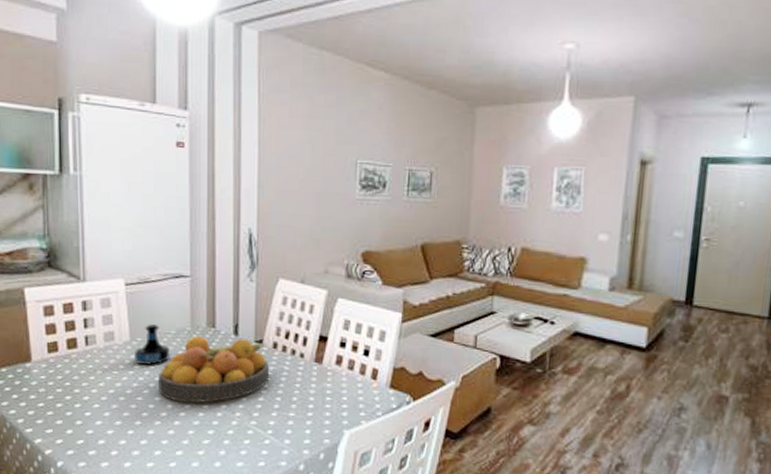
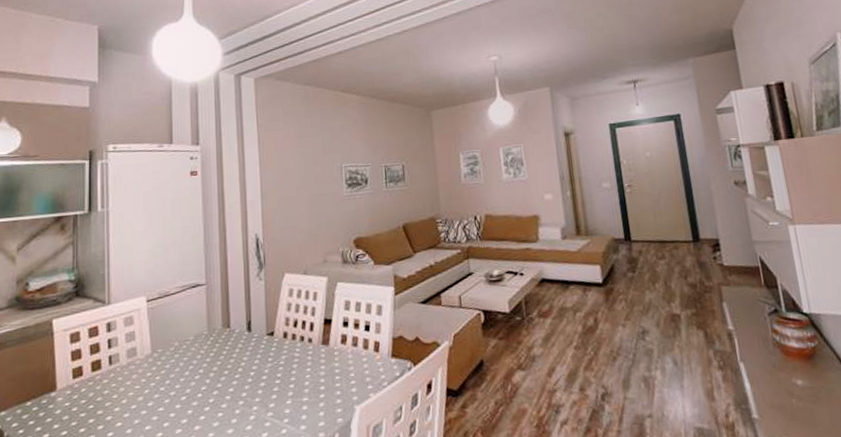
tequila bottle: present [135,324,170,366] -> none [156,334,190,376]
fruit bowl: present [159,336,270,403] -> none [179,333,282,406]

